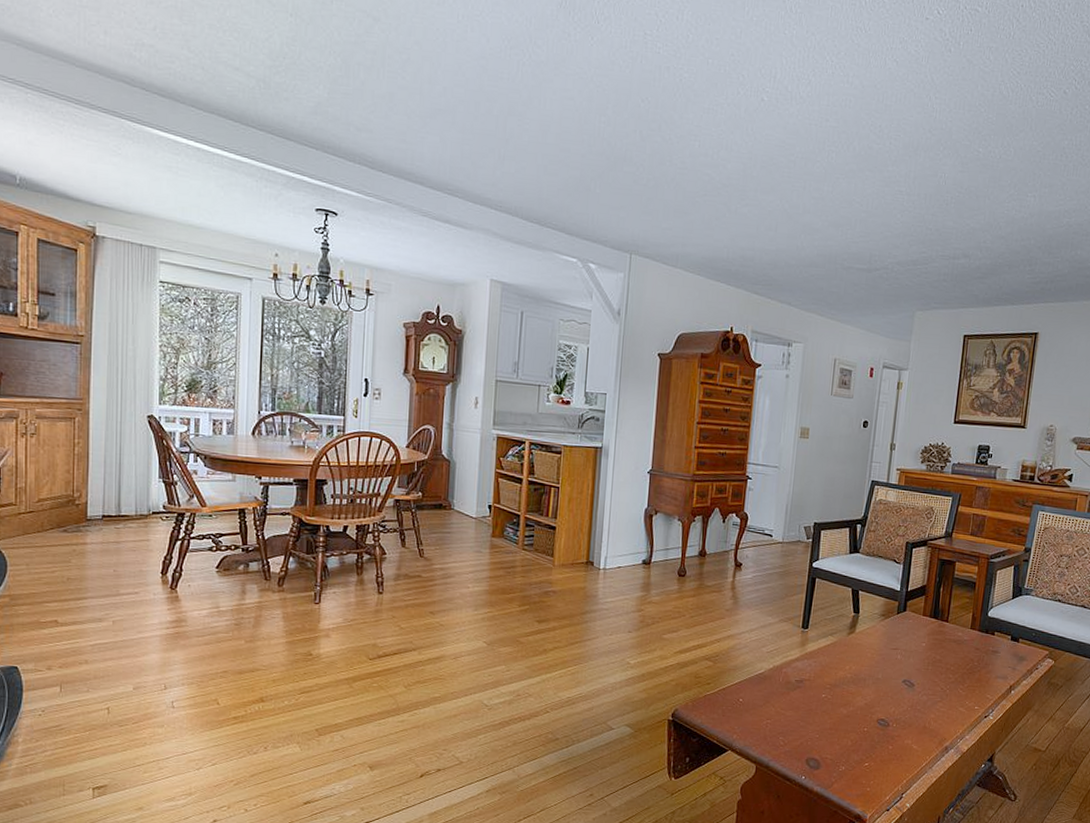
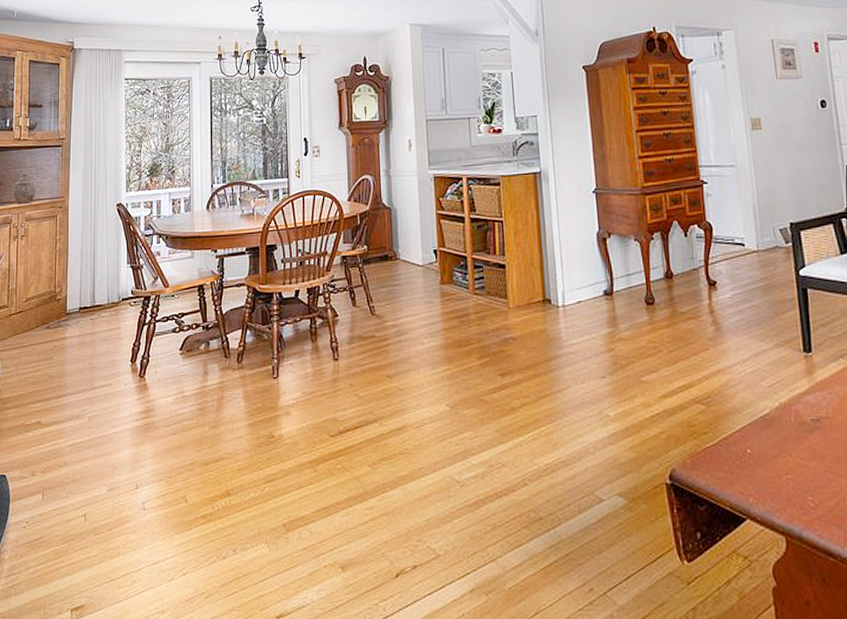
decorative jar: none [20,367,48,400] -> present [13,173,36,204]

